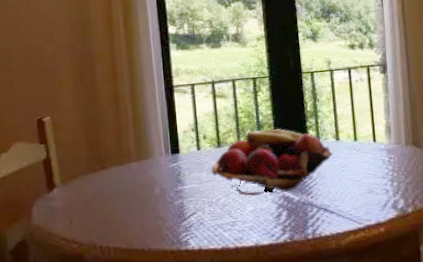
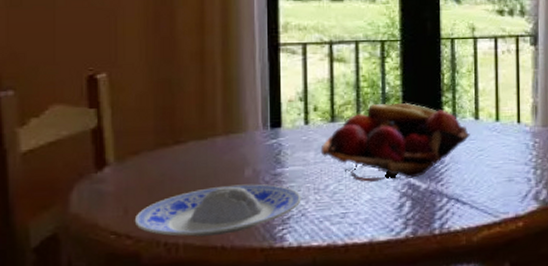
plate: none [77,199,199,242] -> present [134,184,301,237]

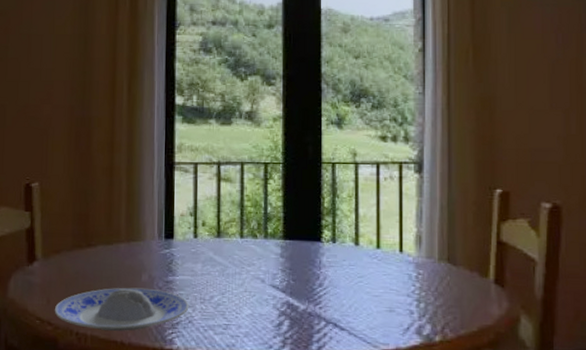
fruit basket: present [320,102,470,182] -> none [207,223,350,298]

